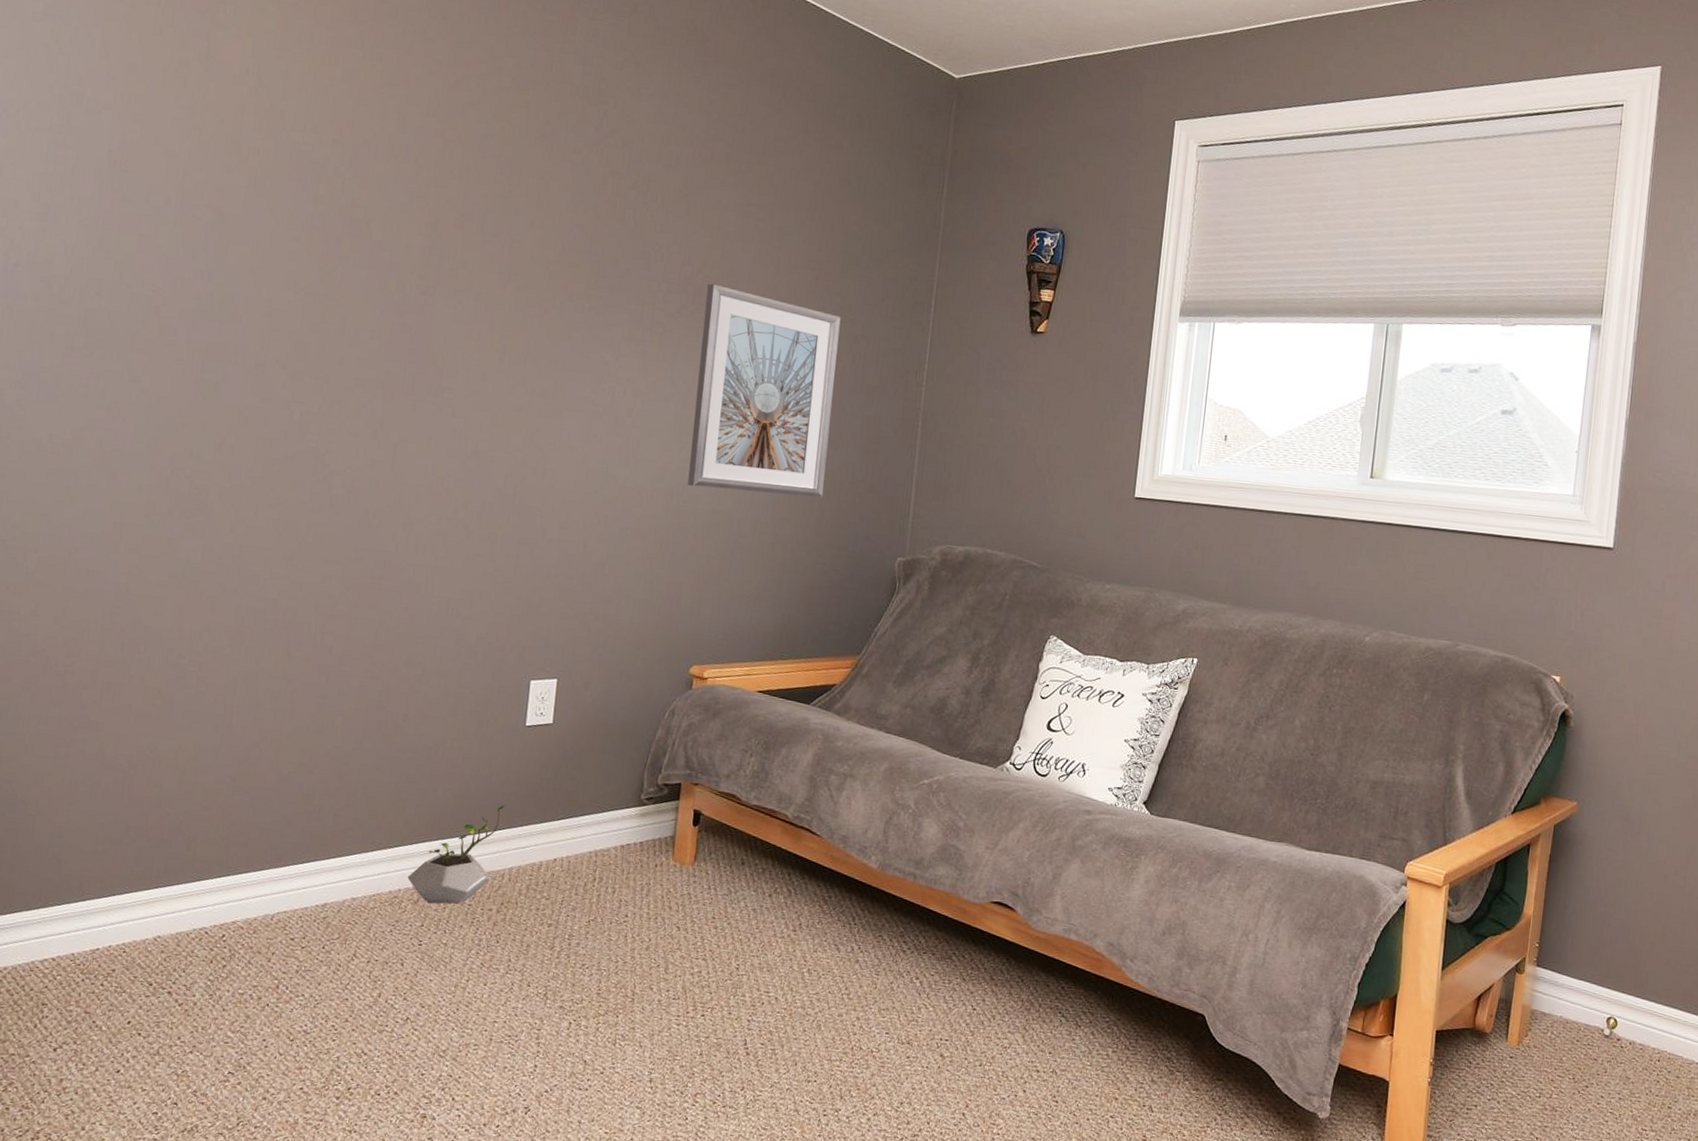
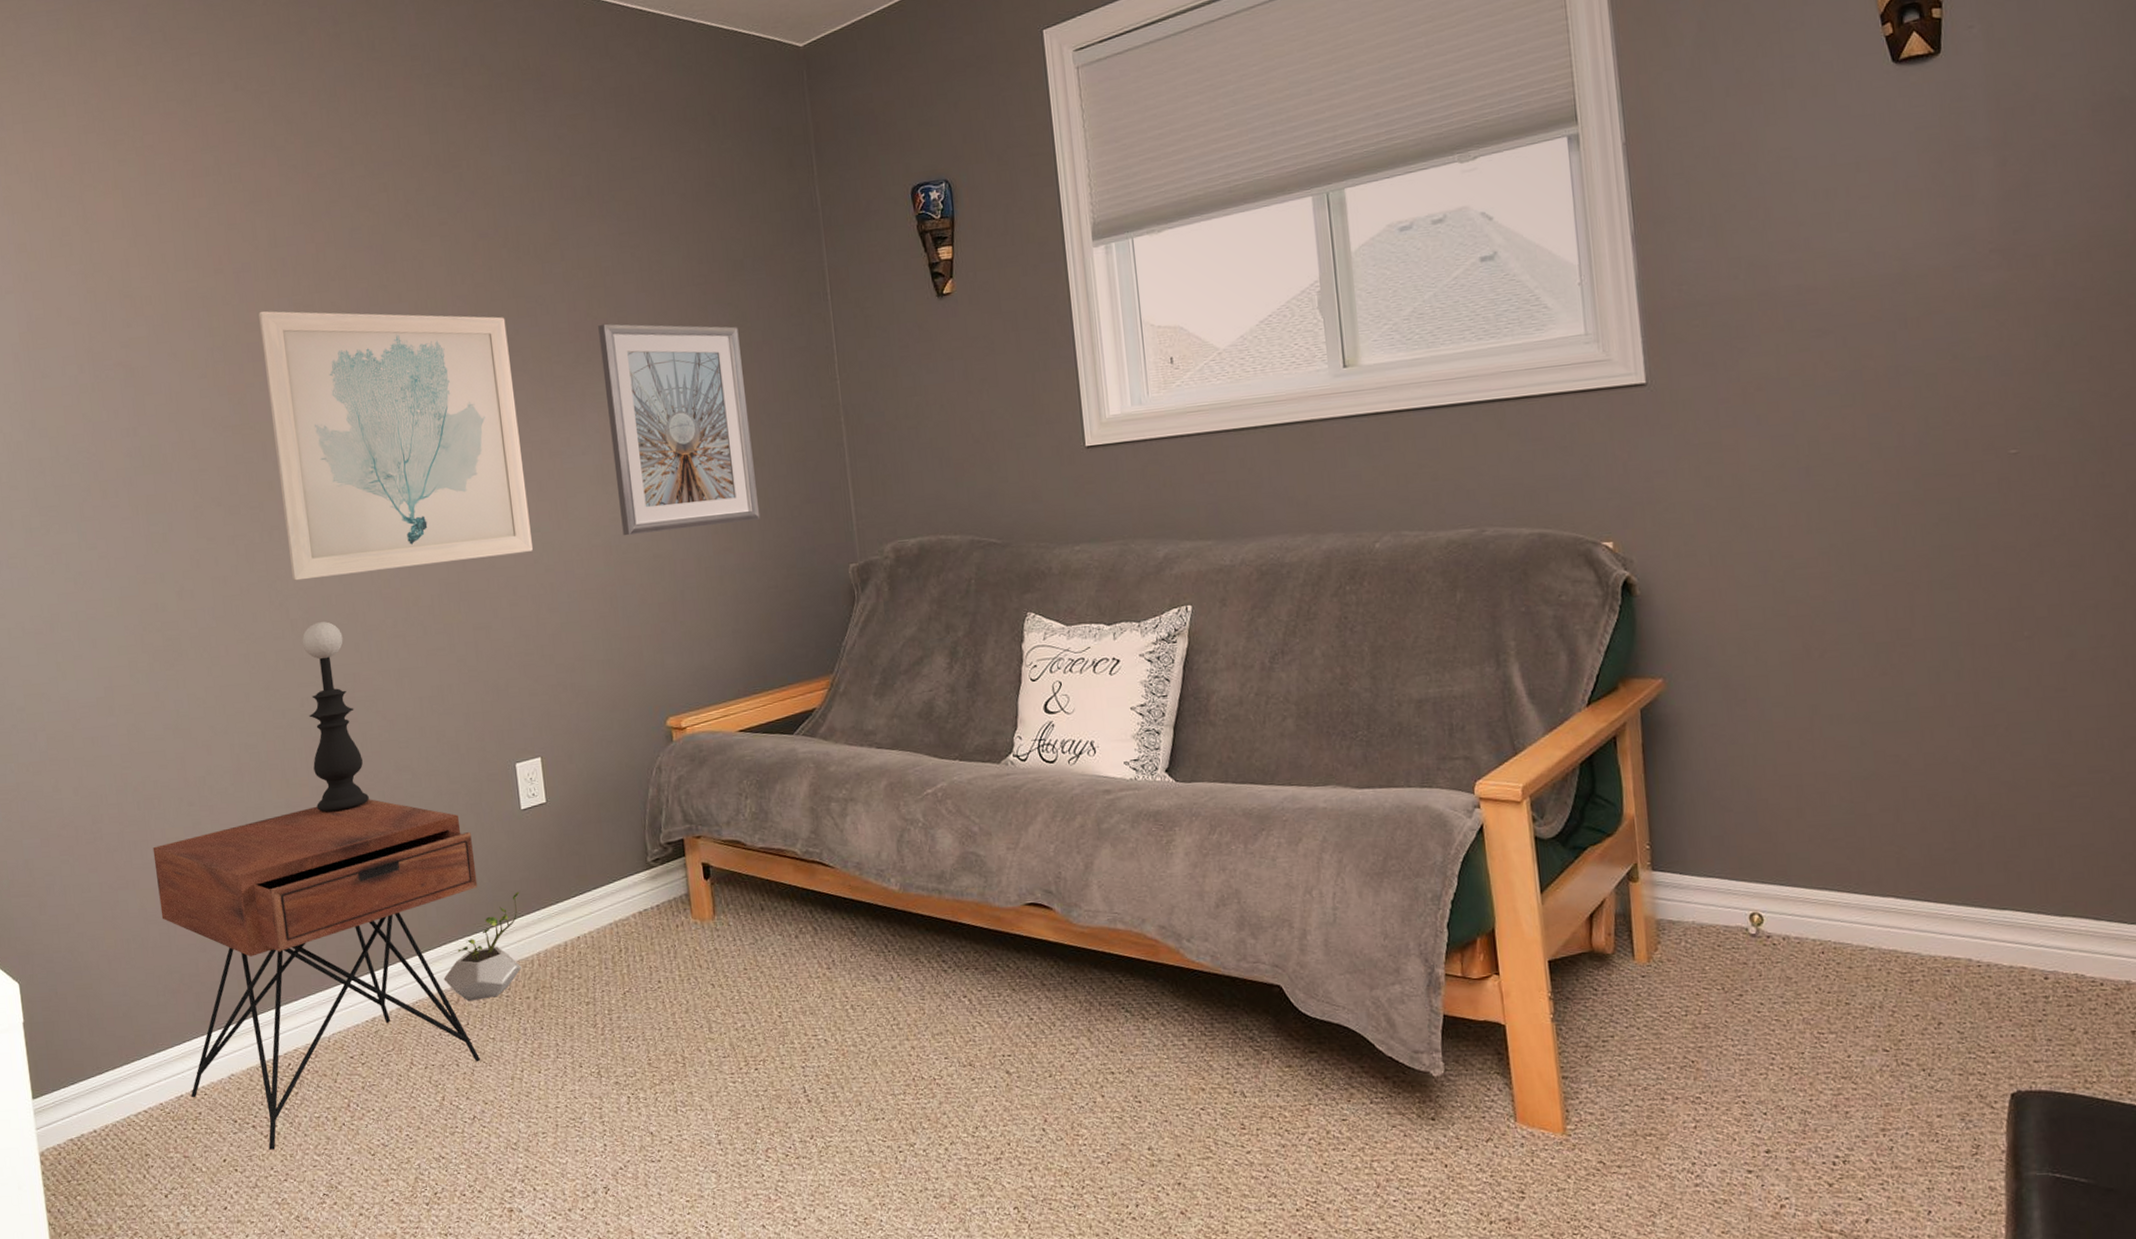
nightstand: none [107,683,469,1020] -> present [152,799,481,1150]
table lamp: none [314,503,382,693] -> present [302,621,369,812]
wall art: none [343,190,619,481] -> present [258,310,533,581]

